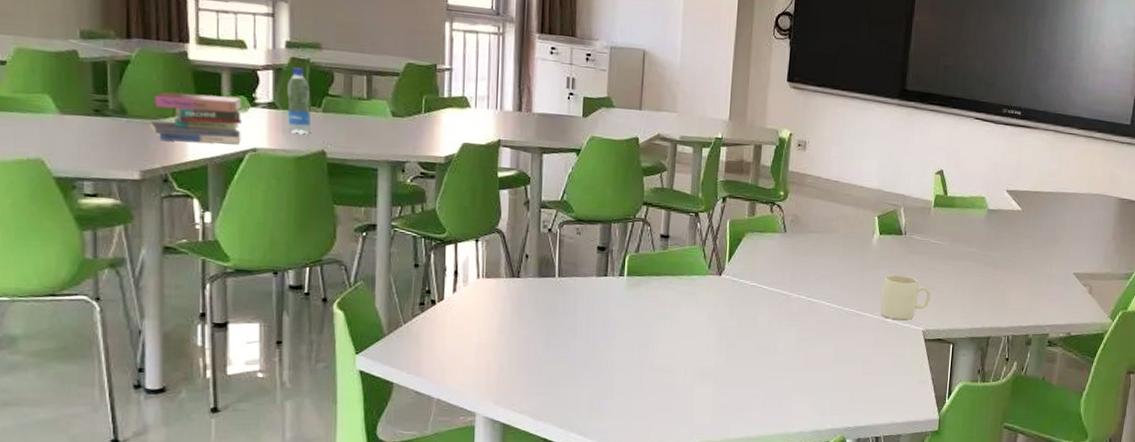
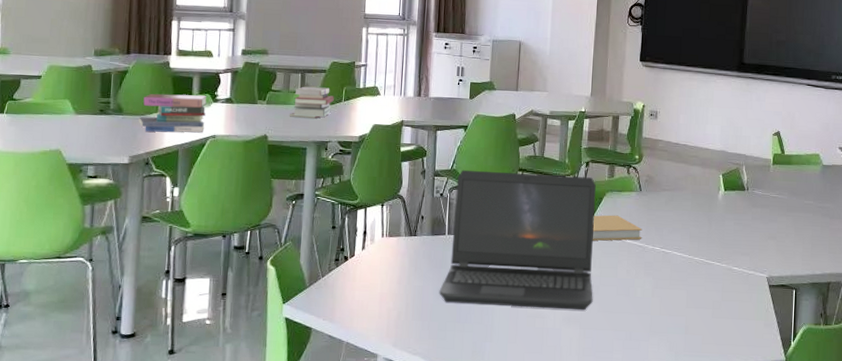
bottle: present [287,67,311,136] -> none [239,70,258,124]
books: none [353,91,411,133] -> present [289,86,334,119]
laptop computer: none [548,201,734,364] -> present [439,169,596,310]
book: none [729,258,787,288] -> present [592,215,643,241]
mug: present [880,274,931,321] -> none [727,226,773,268]

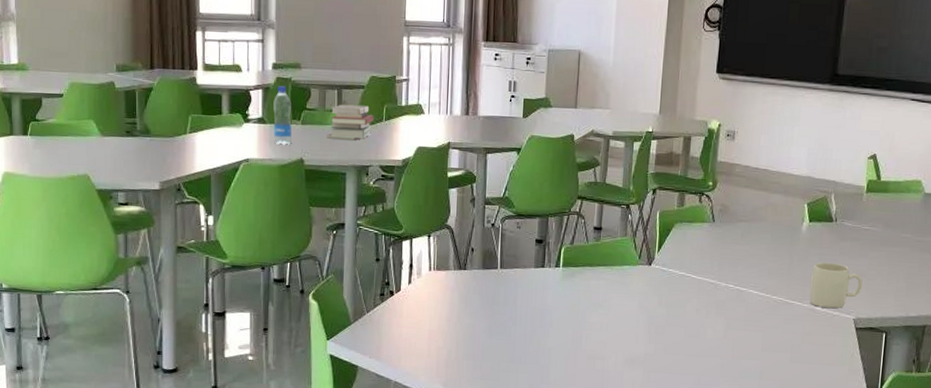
books: present [138,93,207,133] -> none [167,113,238,156]
bottle: none [239,70,258,124] -> present [273,86,292,146]
laptop computer: present [439,169,596,310] -> none [491,197,664,351]
book: present [592,215,643,241] -> none [658,248,715,277]
mug: none [727,226,773,268] -> present [809,262,863,309]

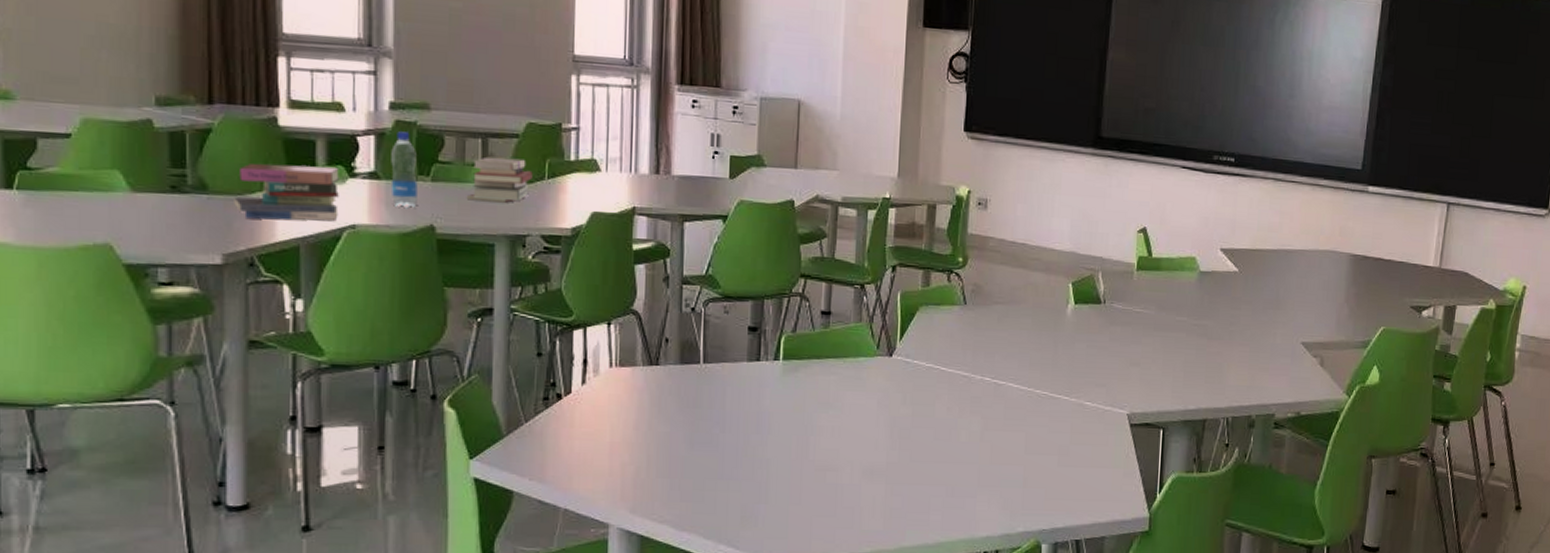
books: none [167,113,238,156] -> present [234,163,339,221]
mug: present [809,262,863,309] -> none [1077,349,1136,403]

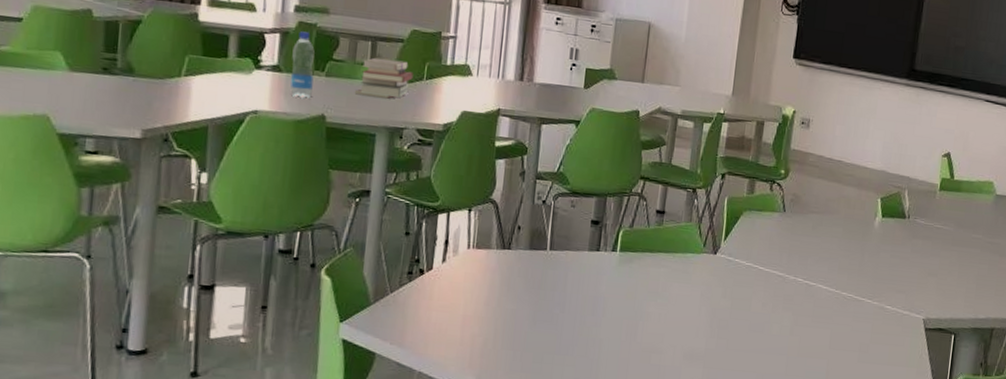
books: present [234,163,339,221] -> none [155,52,247,106]

